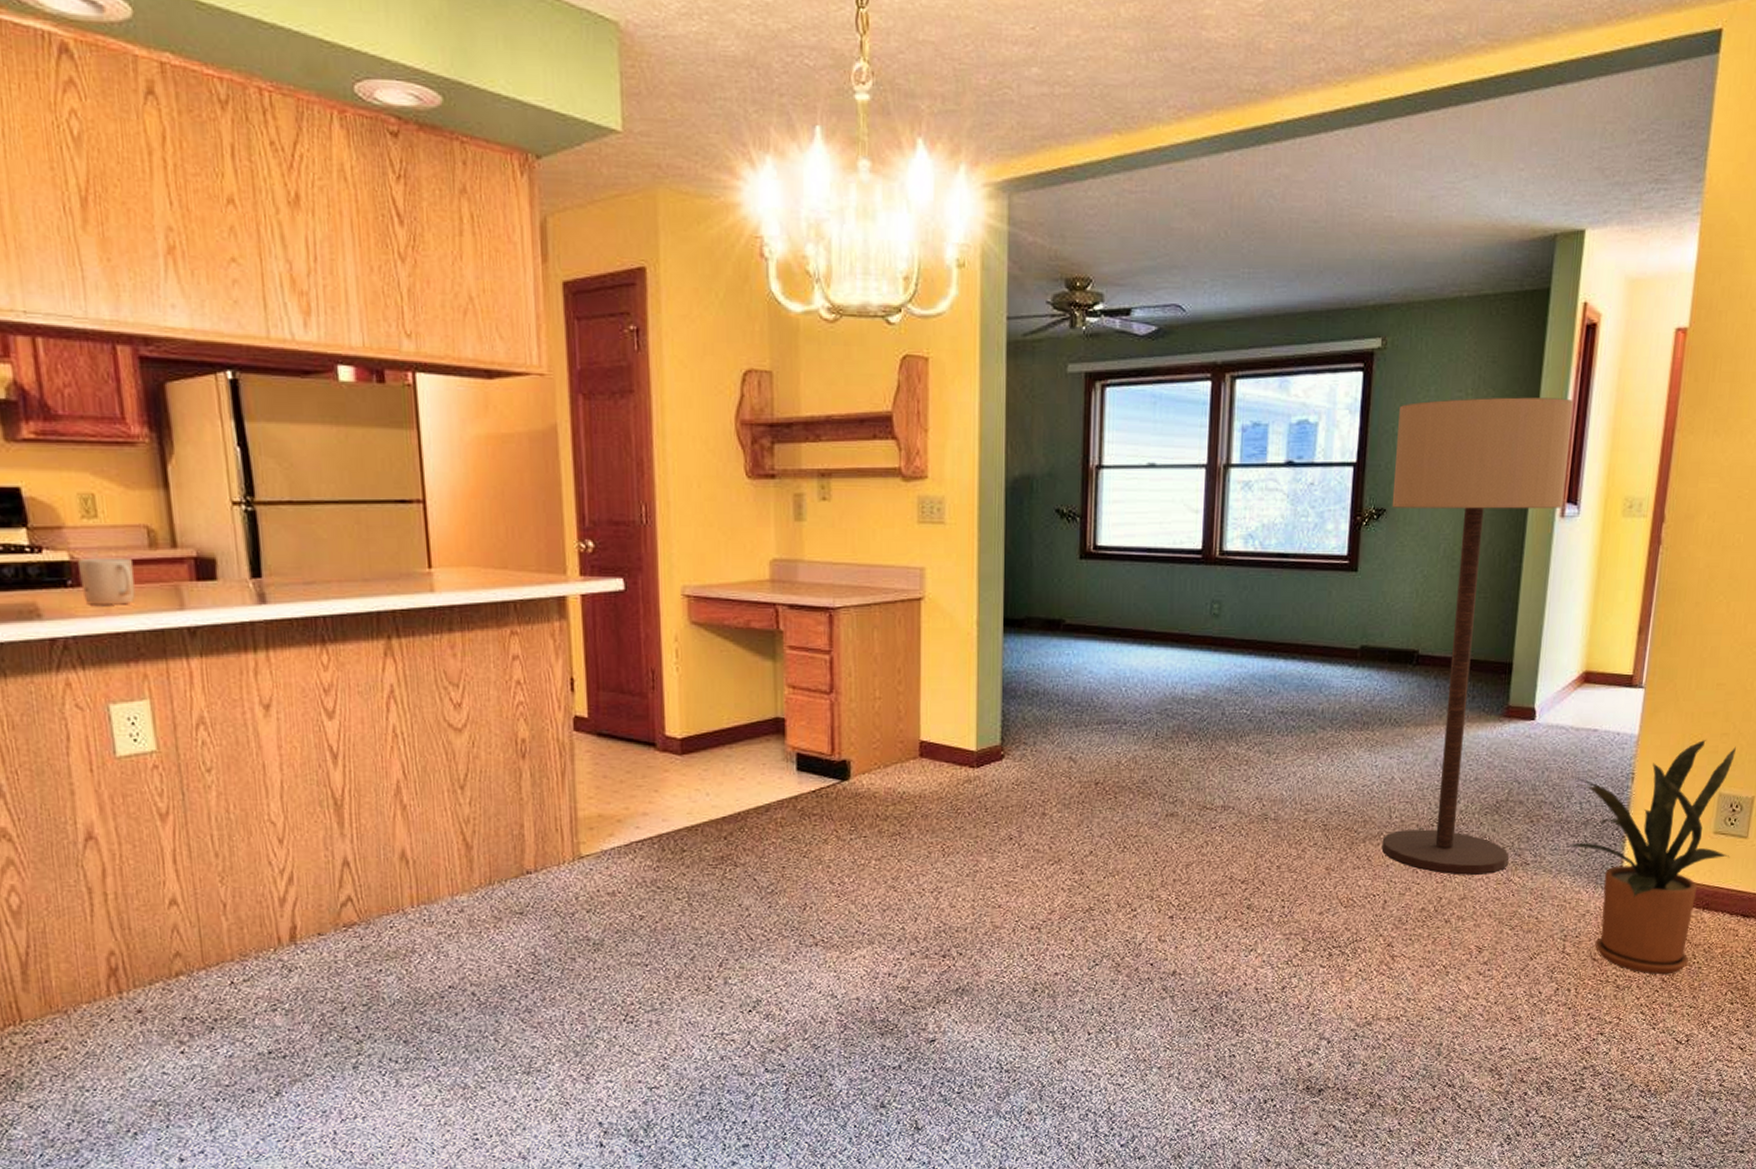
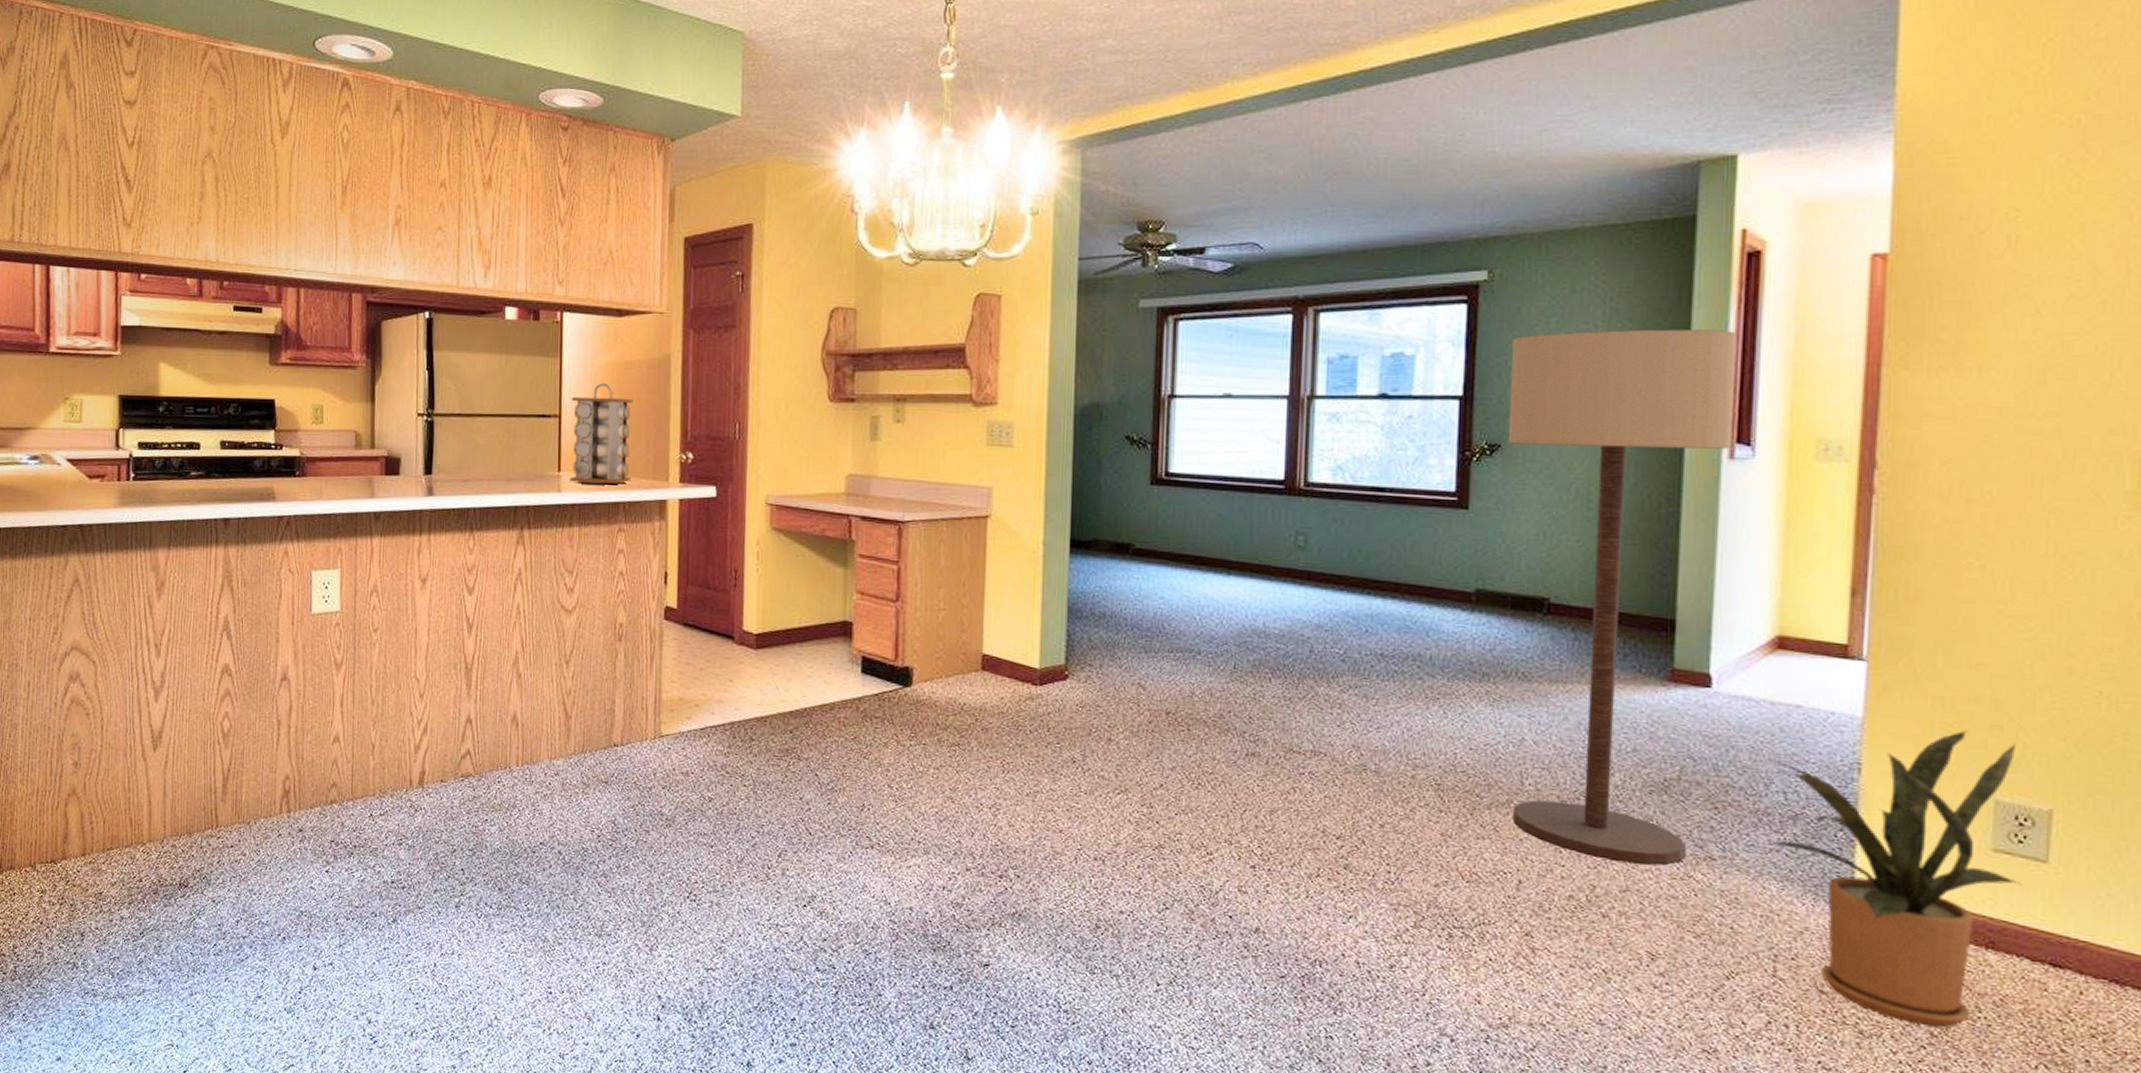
mug: present [78,557,136,605] -> none [305,454,343,492]
spice rack: none [436,461,522,582] -> present [569,383,633,485]

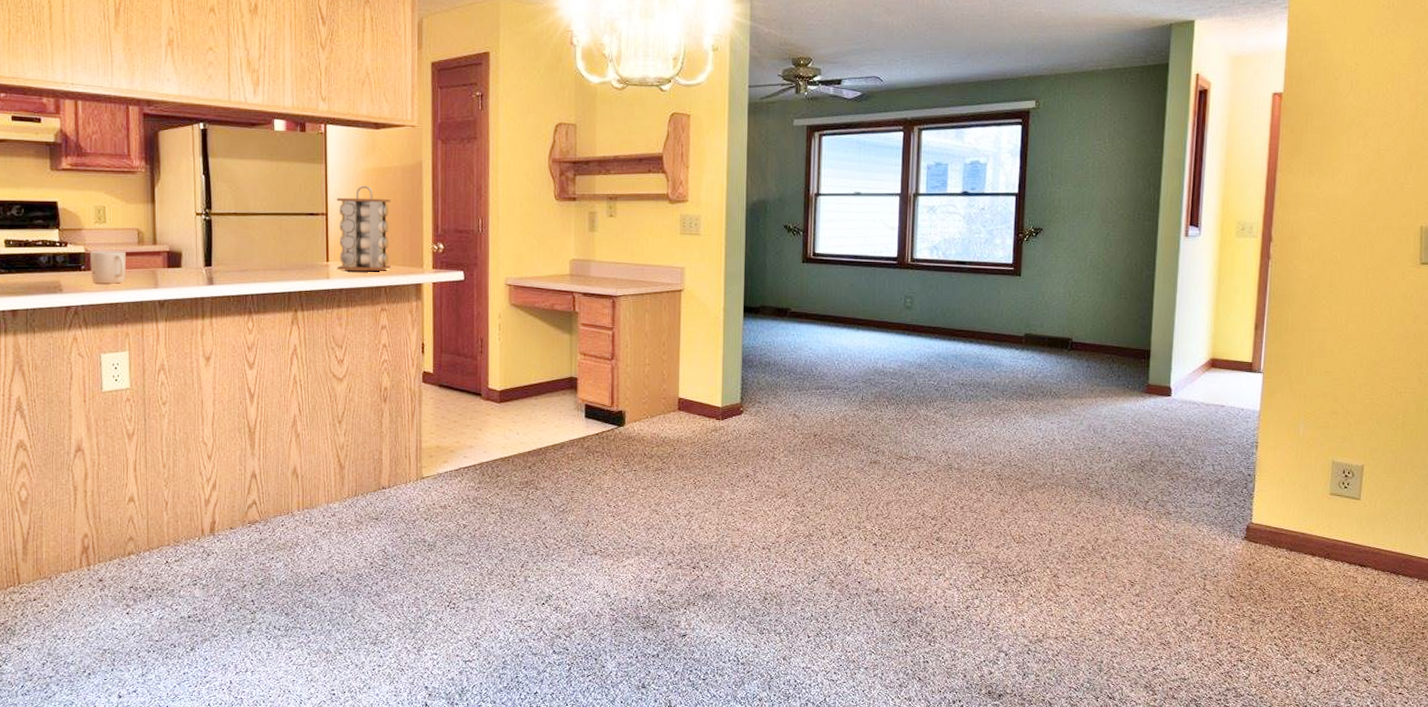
mug: none [305,454,343,492] -> present [90,250,127,284]
floor lamp: present [1508,329,1736,866] -> none [1046,144,1191,521]
house plant: present [1768,731,2022,1027] -> none [1202,417,1346,612]

